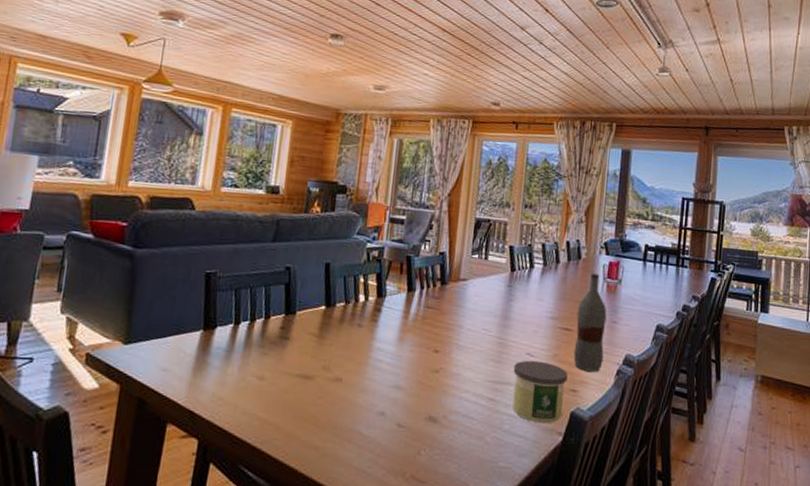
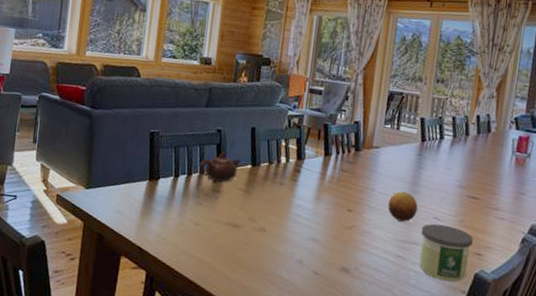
teapot: none [264,292,314,327] -> present [199,152,242,182]
fruit: none [477,326,509,360] -> present [388,191,418,222]
bottle: present [573,273,607,372] -> none [479,146,515,239]

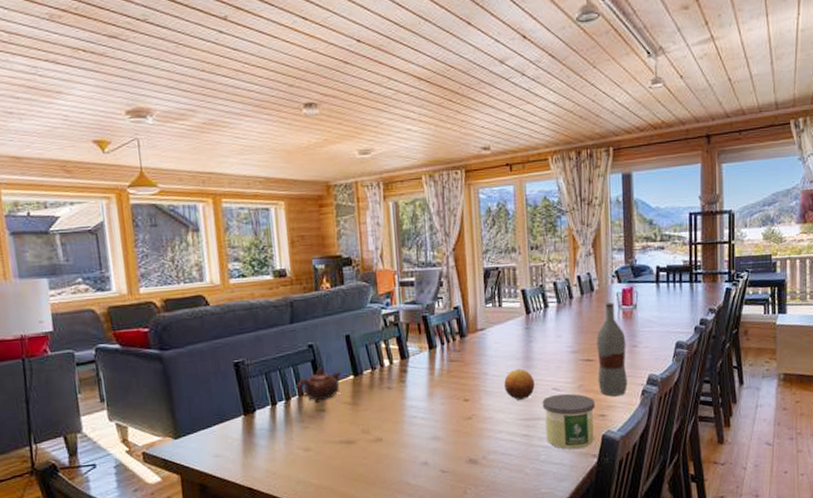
bottle: none [479,146,515,239] -> present [596,302,628,396]

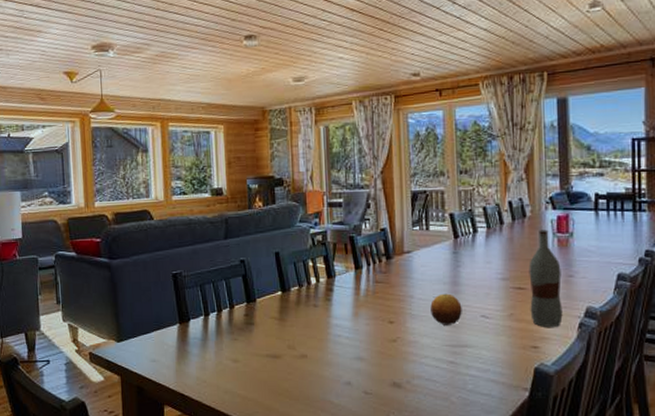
teapot: present [297,367,342,400] -> none [228,282,270,313]
candle: present [542,393,595,449] -> none [470,321,527,380]

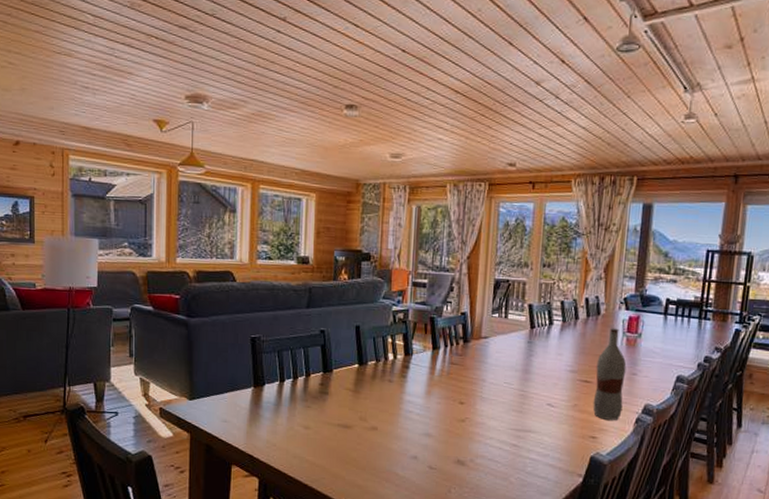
fruit: present [430,293,462,325] -> none [500,380,530,411]

